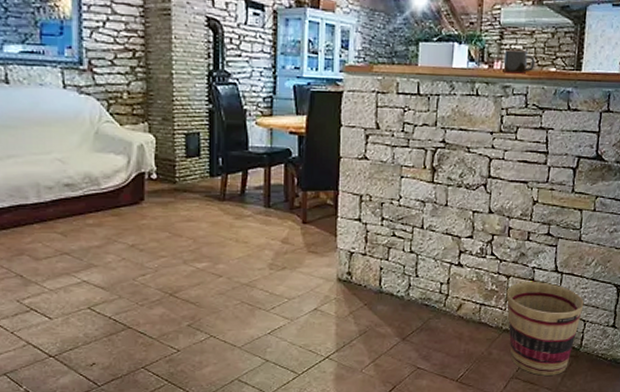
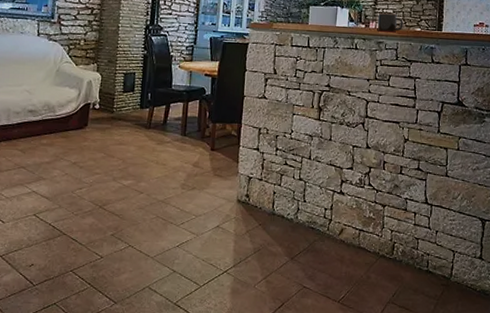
basket: present [506,282,584,376] -> none [382,211,453,303]

